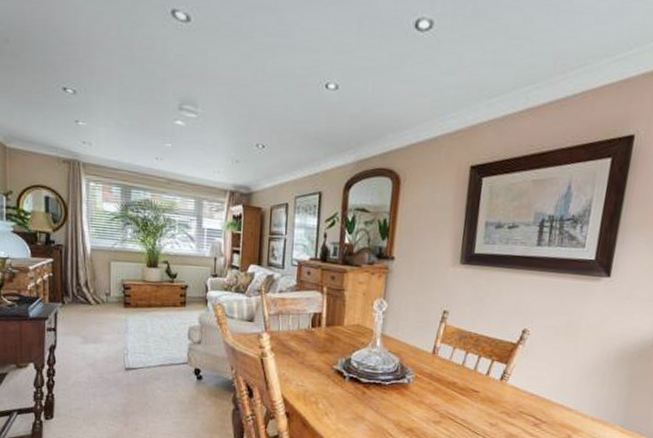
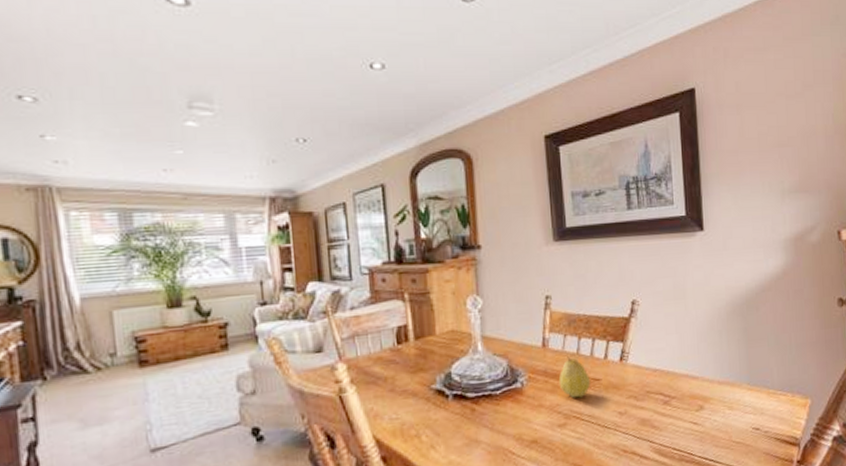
fruit: none [441,366,470,403] -> present [558,356,590,398]

